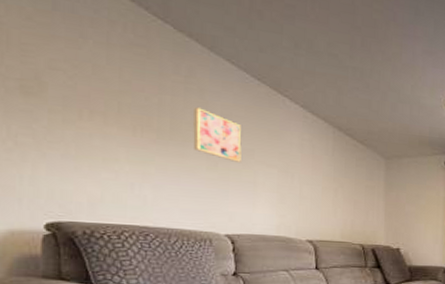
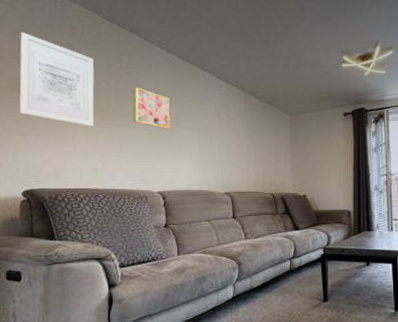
wall art: none [35,17,142,151] -> present [19,31,95,126]

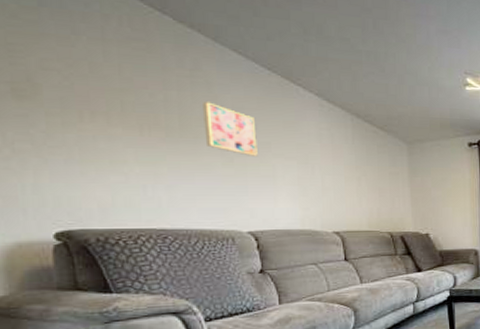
wall art: present [19,31,95,126] -> none [22,15,150,150]

